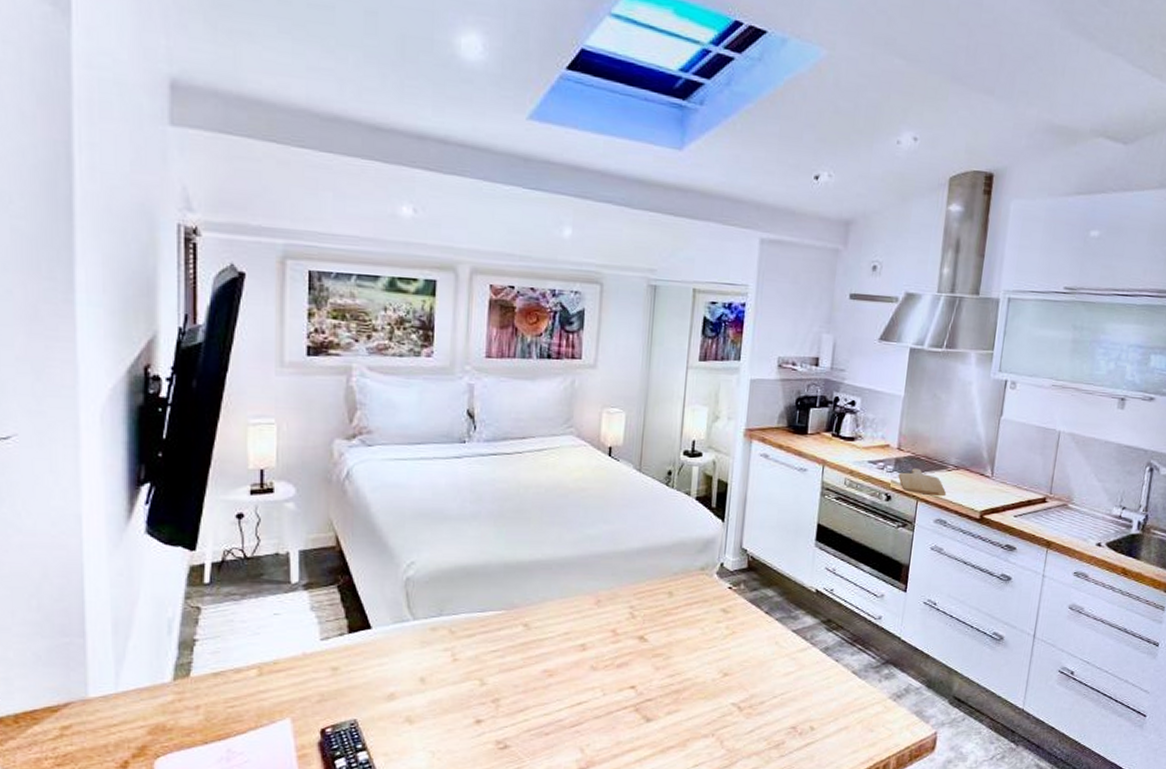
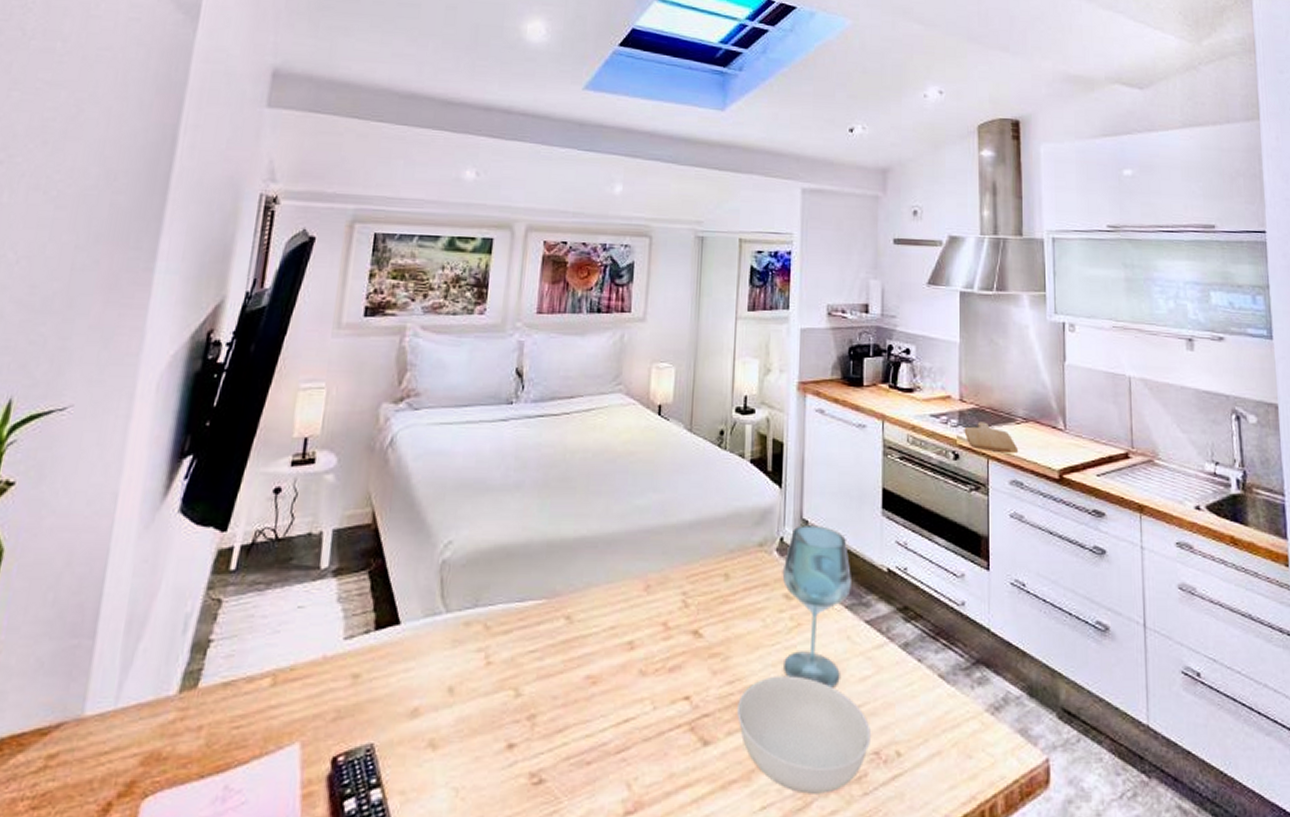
bowl: none [676,671,791,756] -> present [737,676,872,794]
wine glass: none [718,553,783,680] -> present [782,525,851,688]

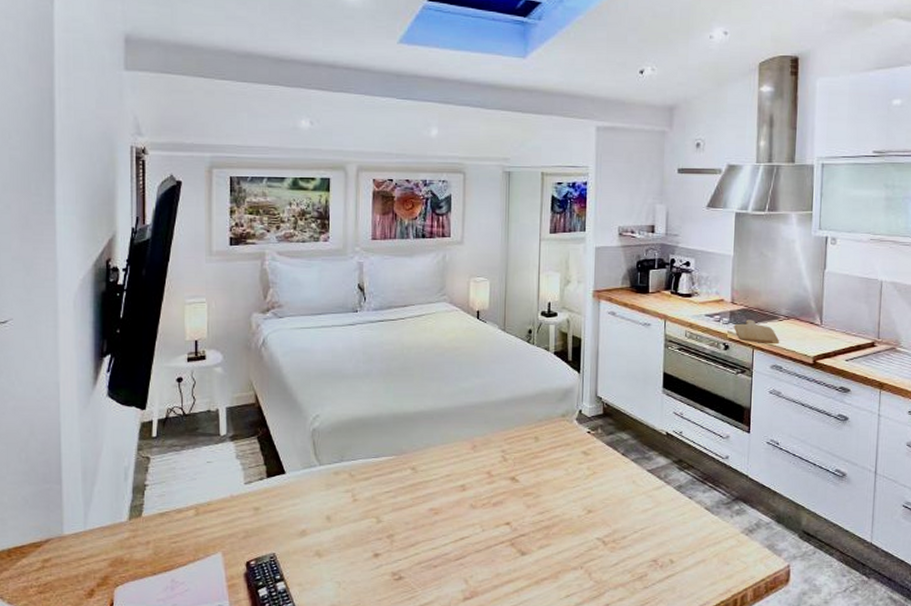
bowl: present [737,676,872,794] -> none [547,508,651,587]
wine glass: present [782,525,851,688] -> none [581,401,637,517]

